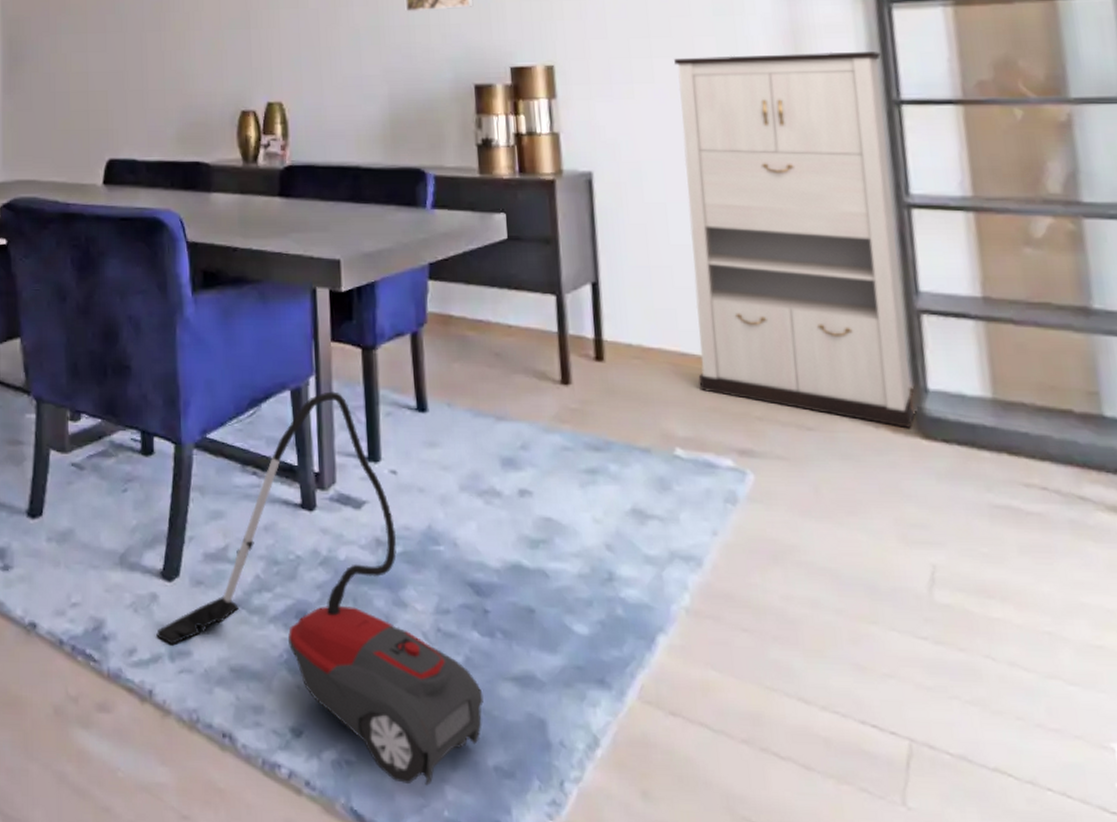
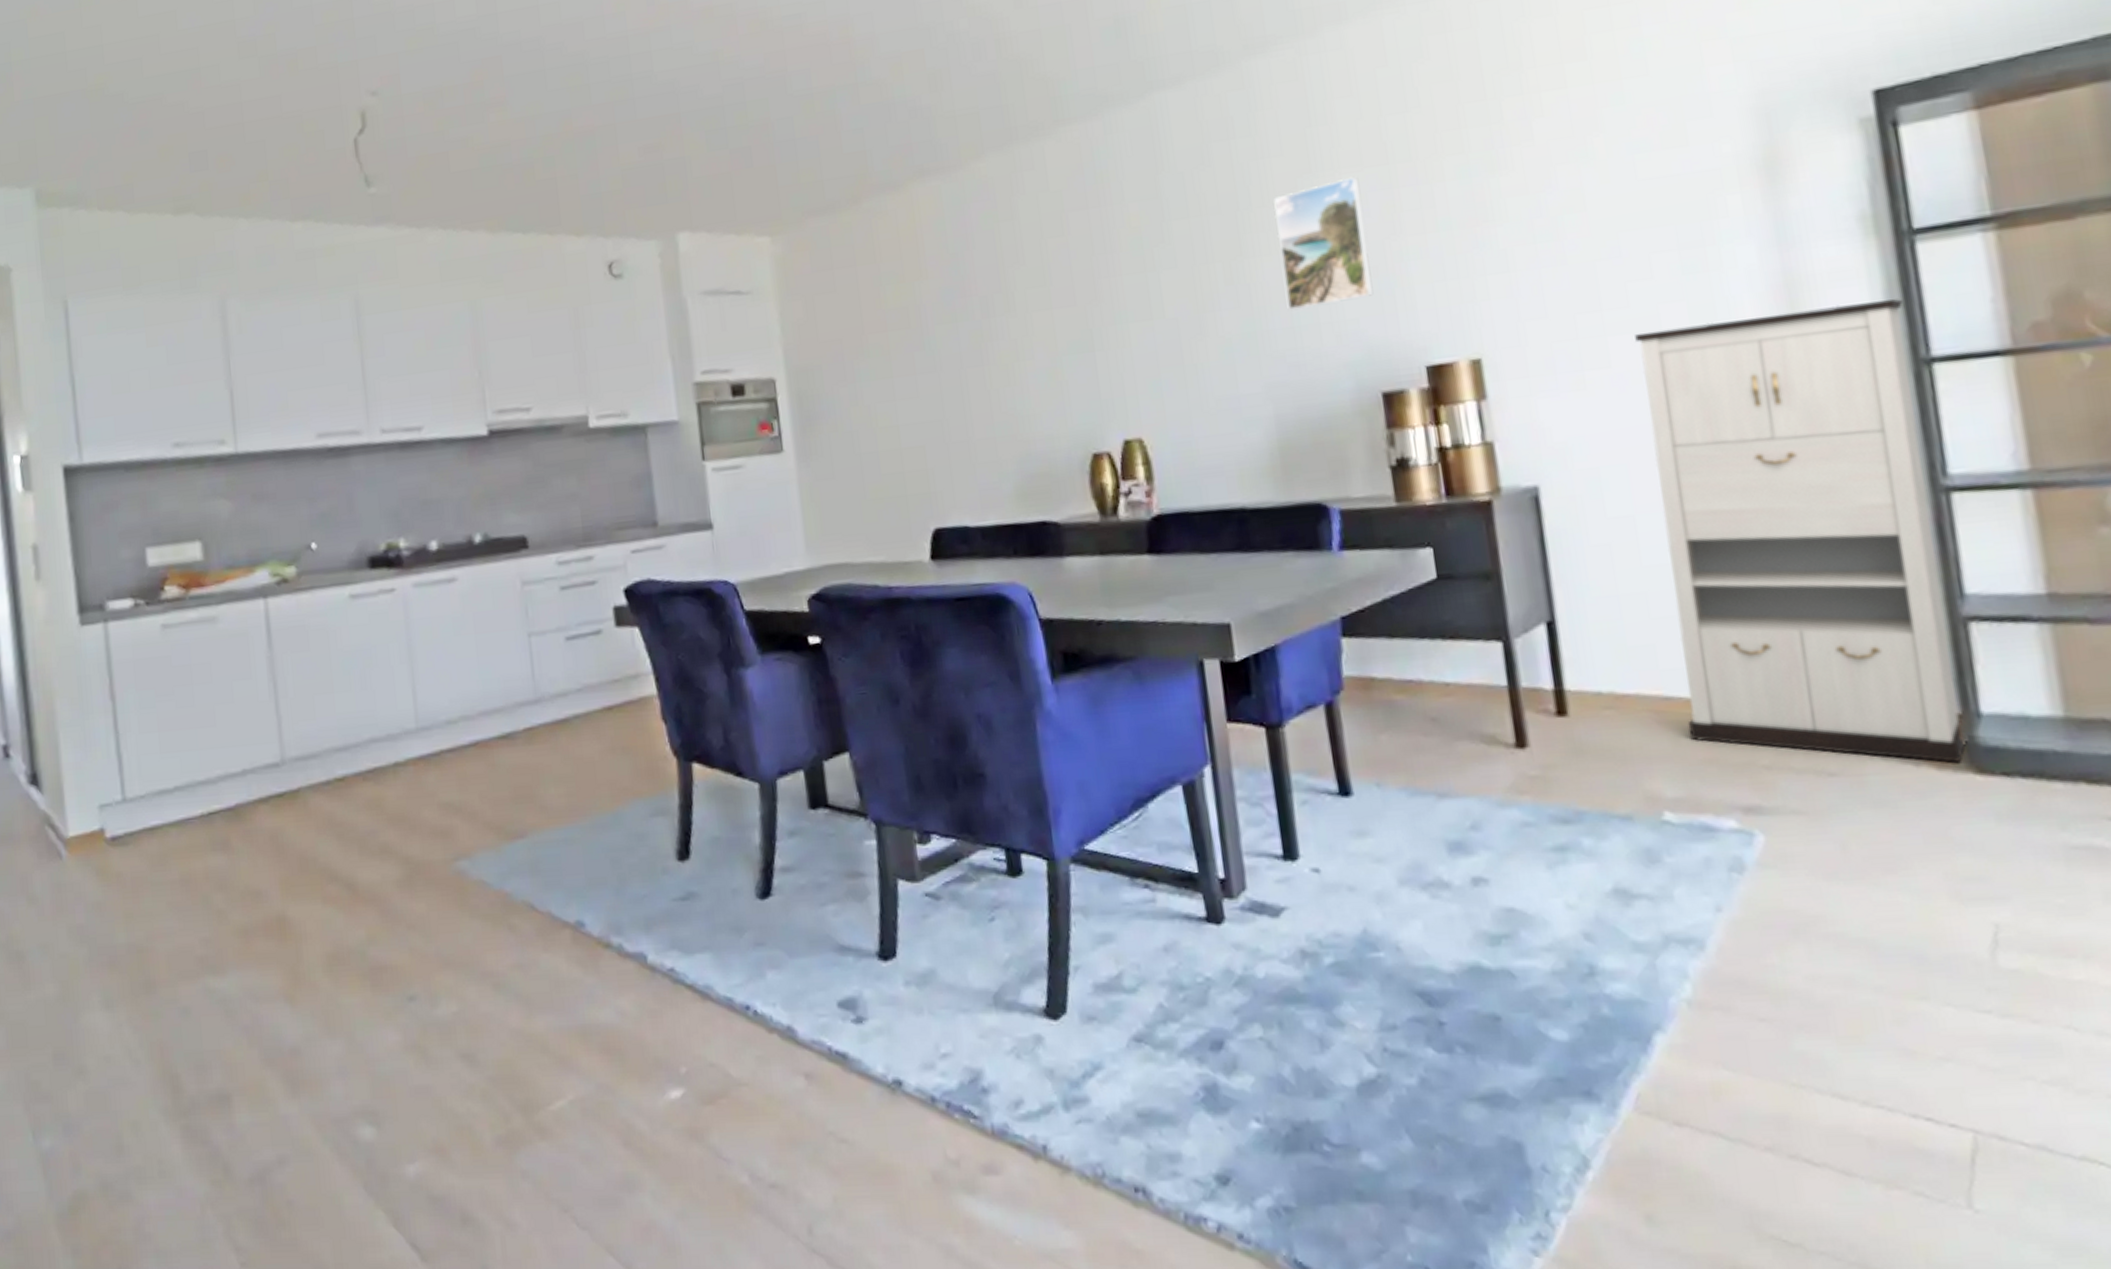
vacuum cleaner: present [156,391,484,786] -> none [1045,781,1446,1229]

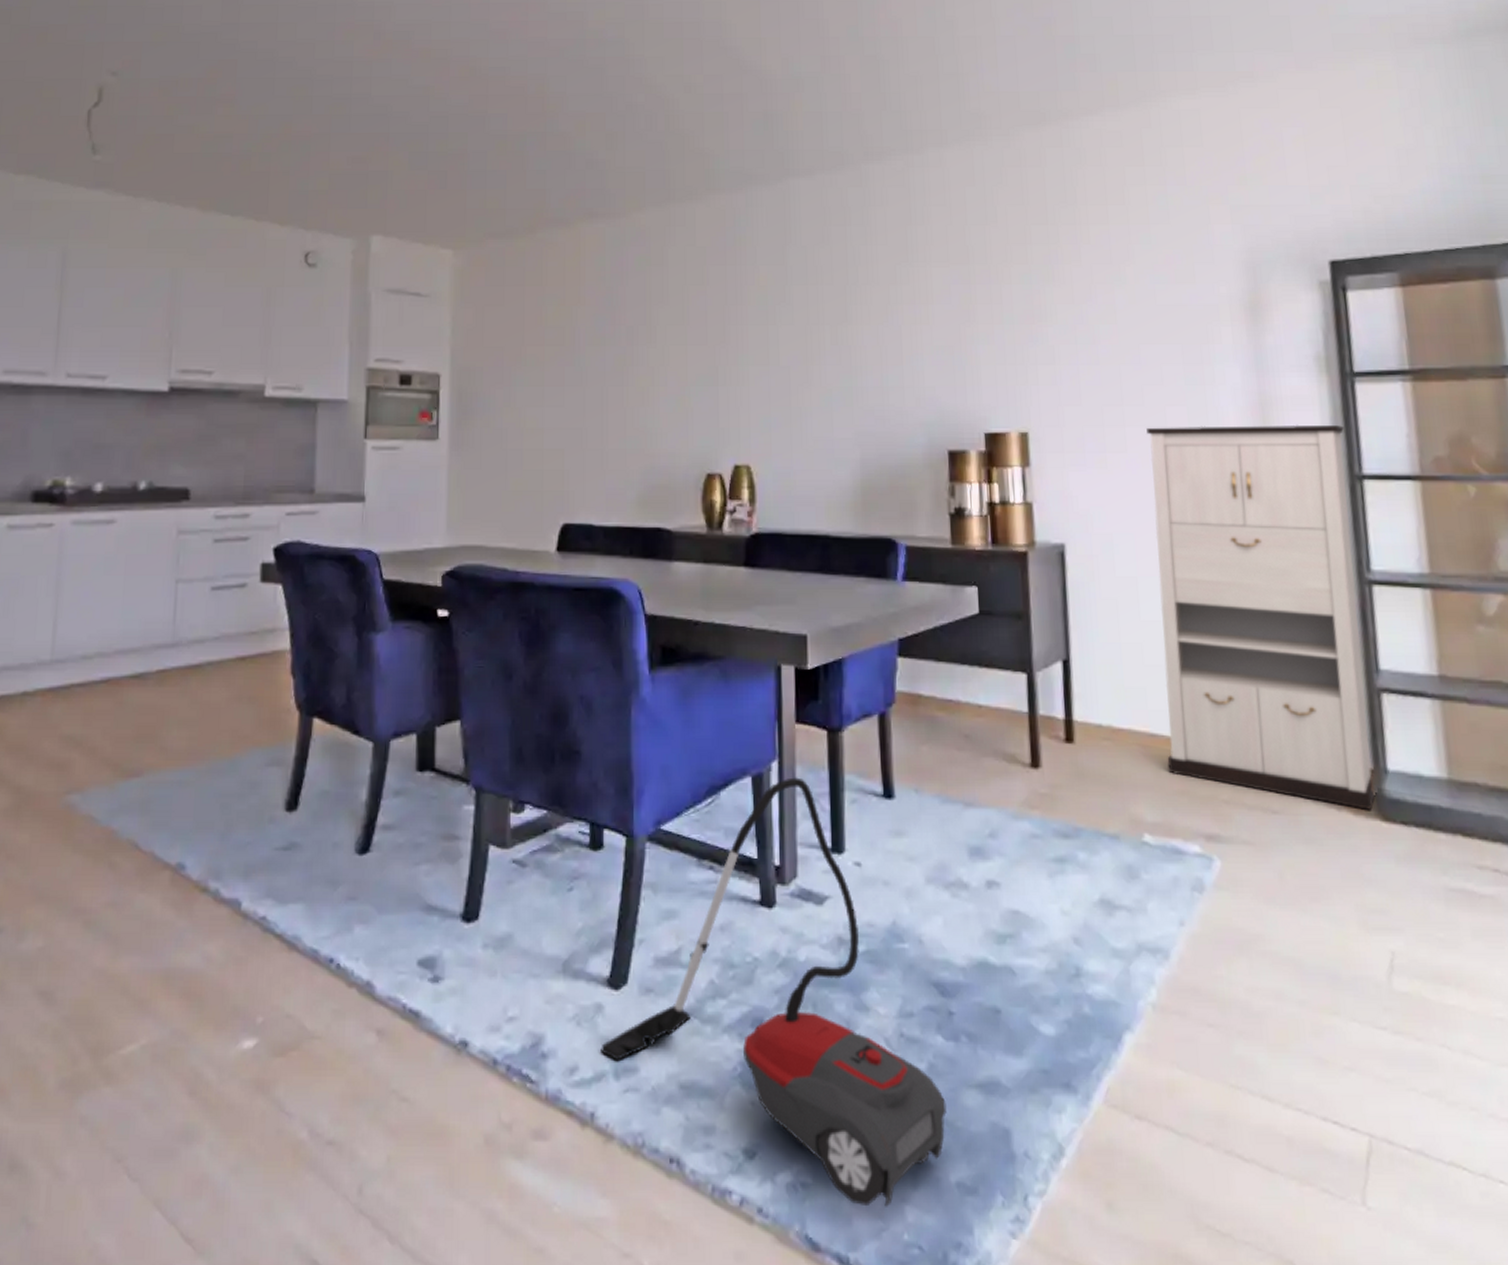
vacuum cleaner: none [1045,781,1446,1229] -> present [601,777,947,1207]
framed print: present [1274,176,1374,311] -> none [876,270,949,373]

